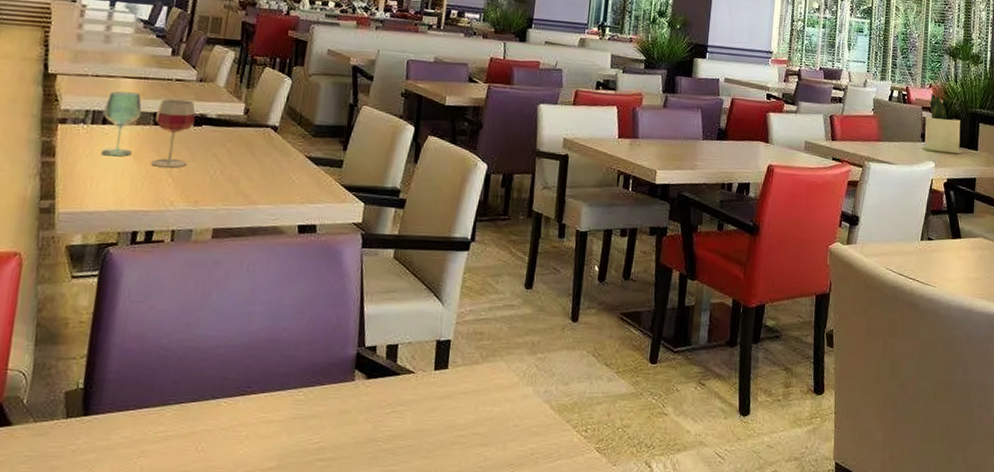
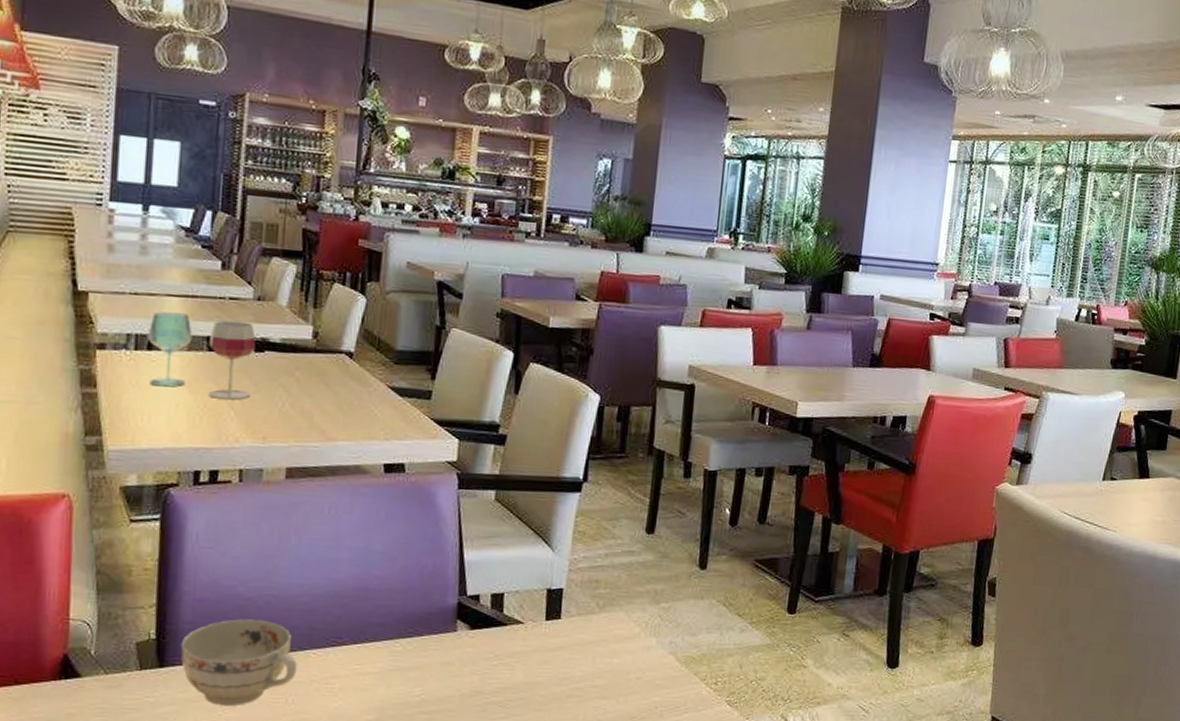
teacup: none [104,369,209,453] -> present [180,619,297,706]
planter: present [921,93,964,155] -> none [1110,312,1161,384]

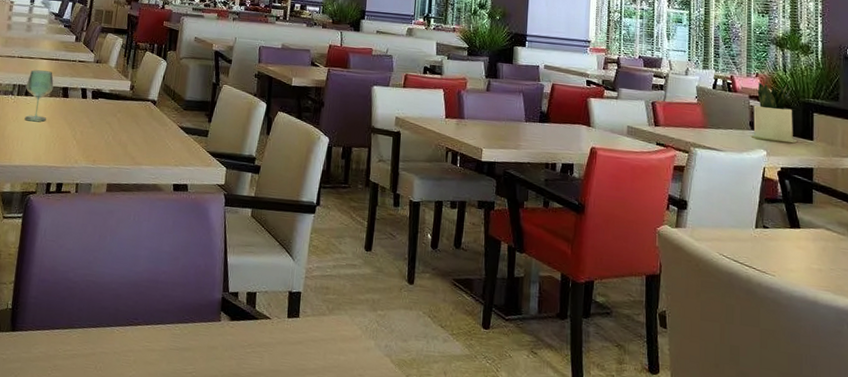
teacup: present [180,619,297,706] -> none [26,297,105,368]
wineglass: present [209,320,256,400] -> none [61,76,94,133]
planter: none [1110,312,1161,384] -> present [751,82,798,145]

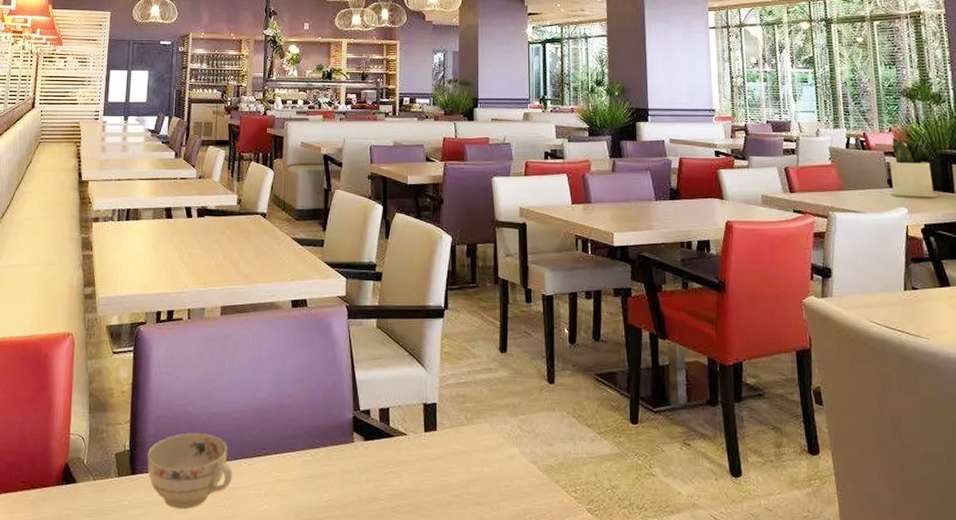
wine glass: present [24,69,54,122] -> none [126,192,156,247]
teacup: none [26,297,105,368] -> present [147,432,232,509]

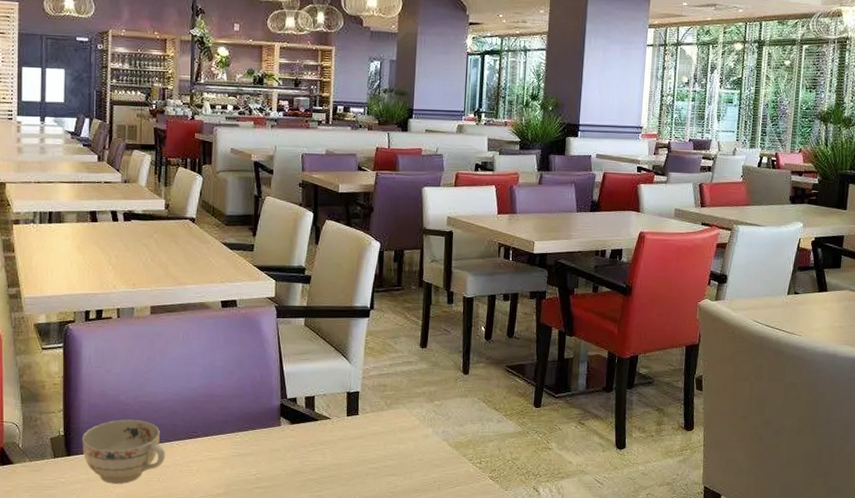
planter: present [889,137,939,199] -> none [790,157,833,215]

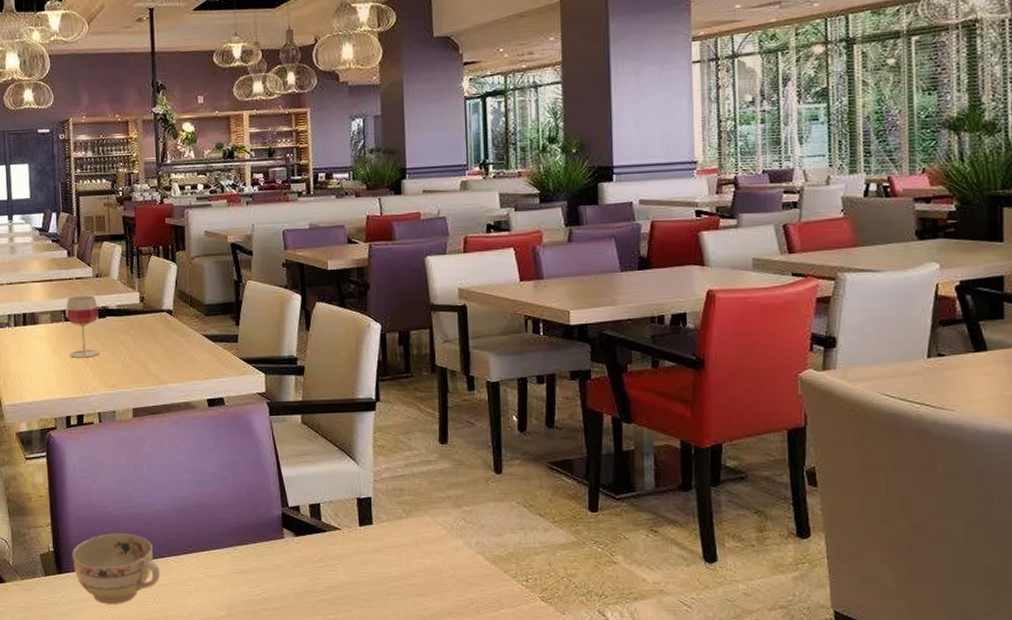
wineglass: none [91,199,124,257] -> present [65,295,100,358]

